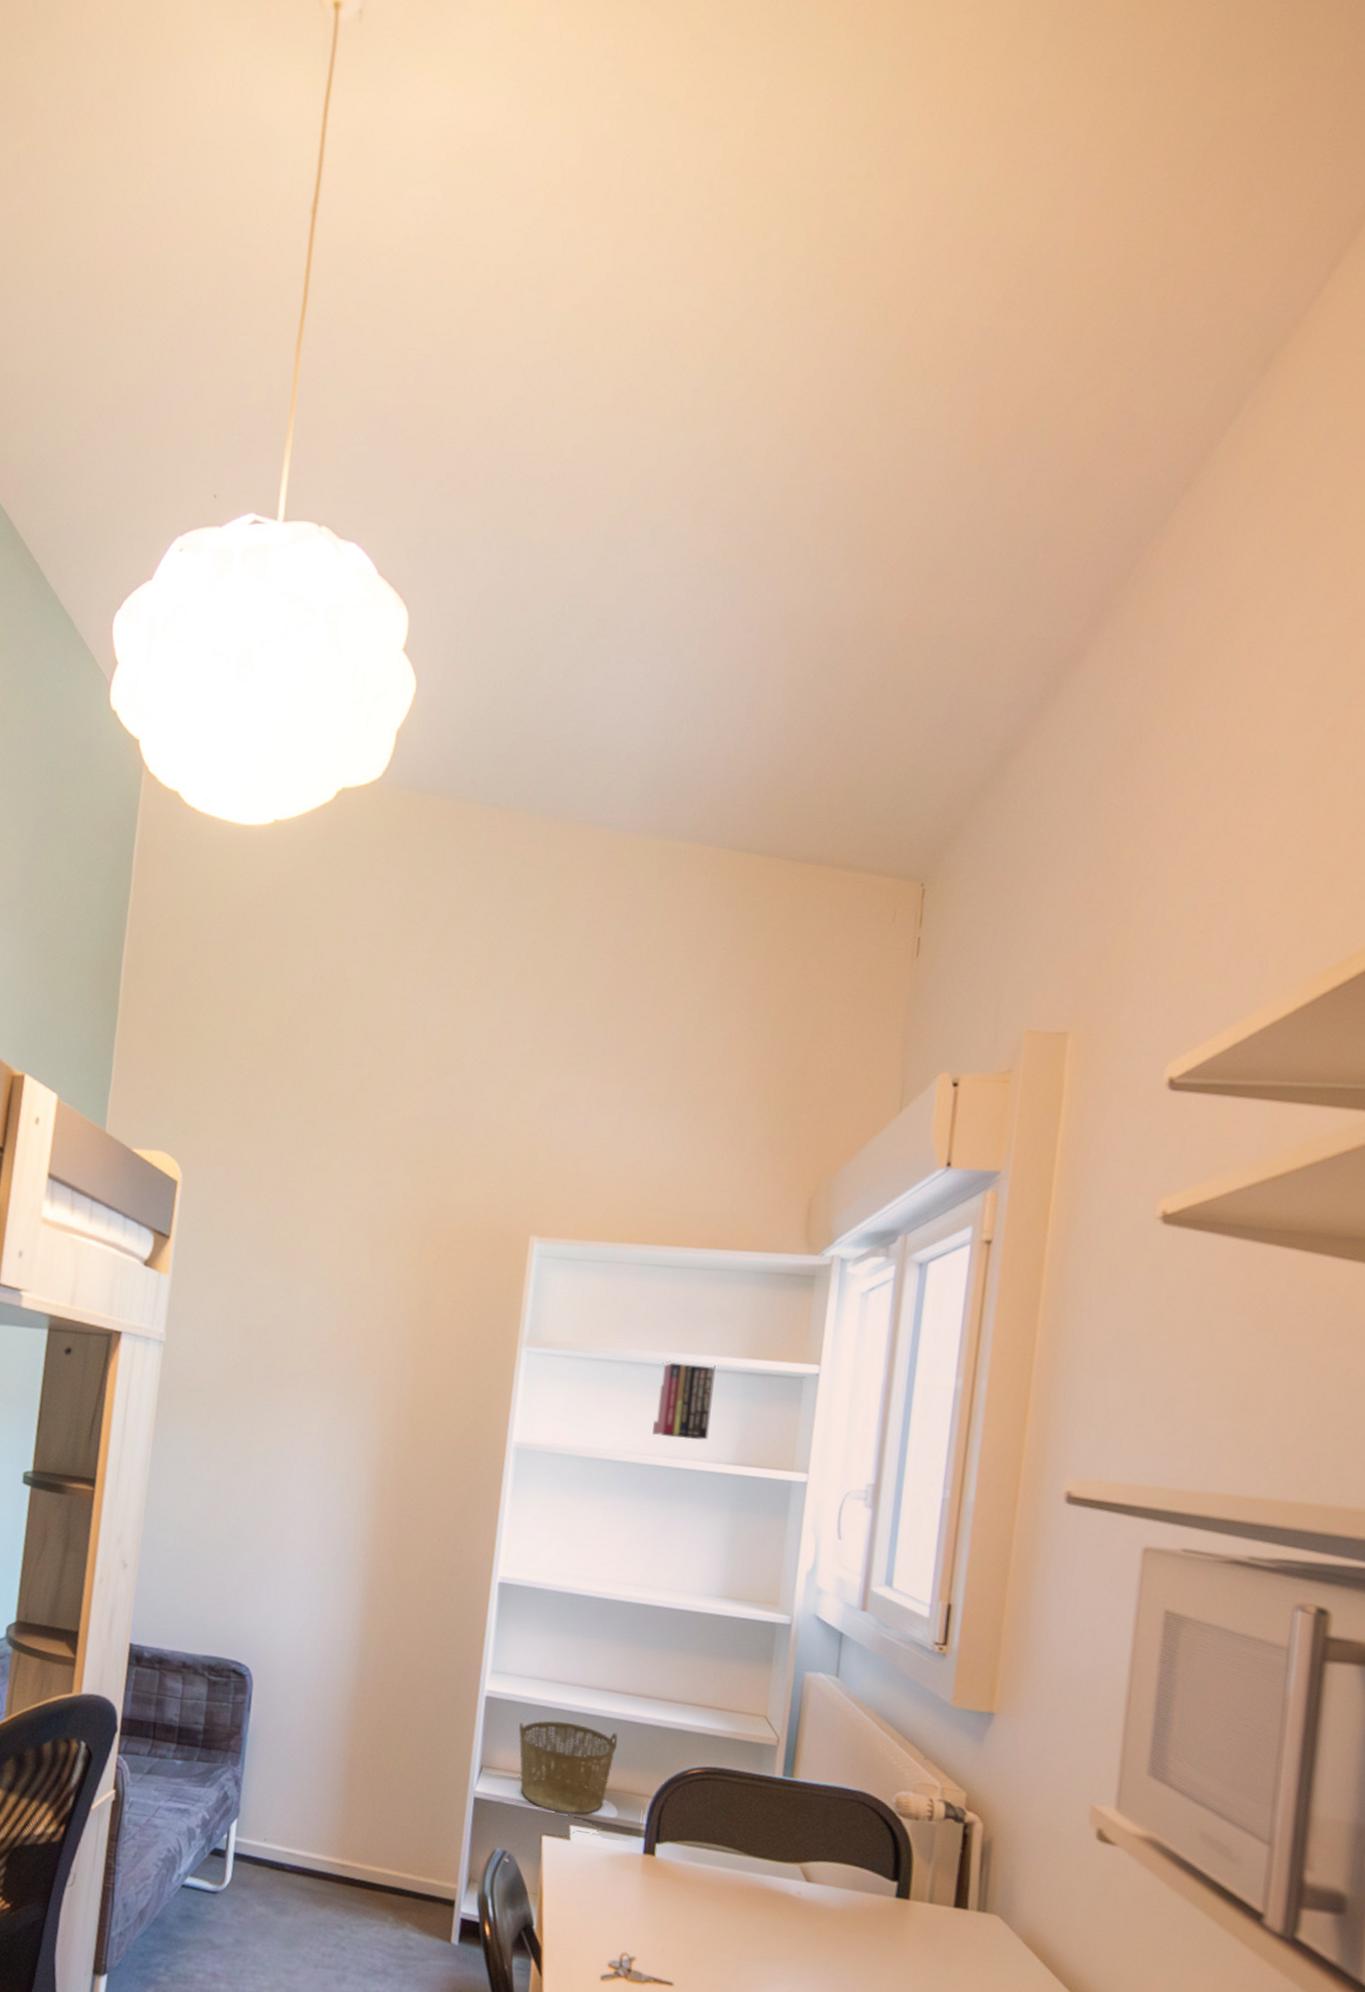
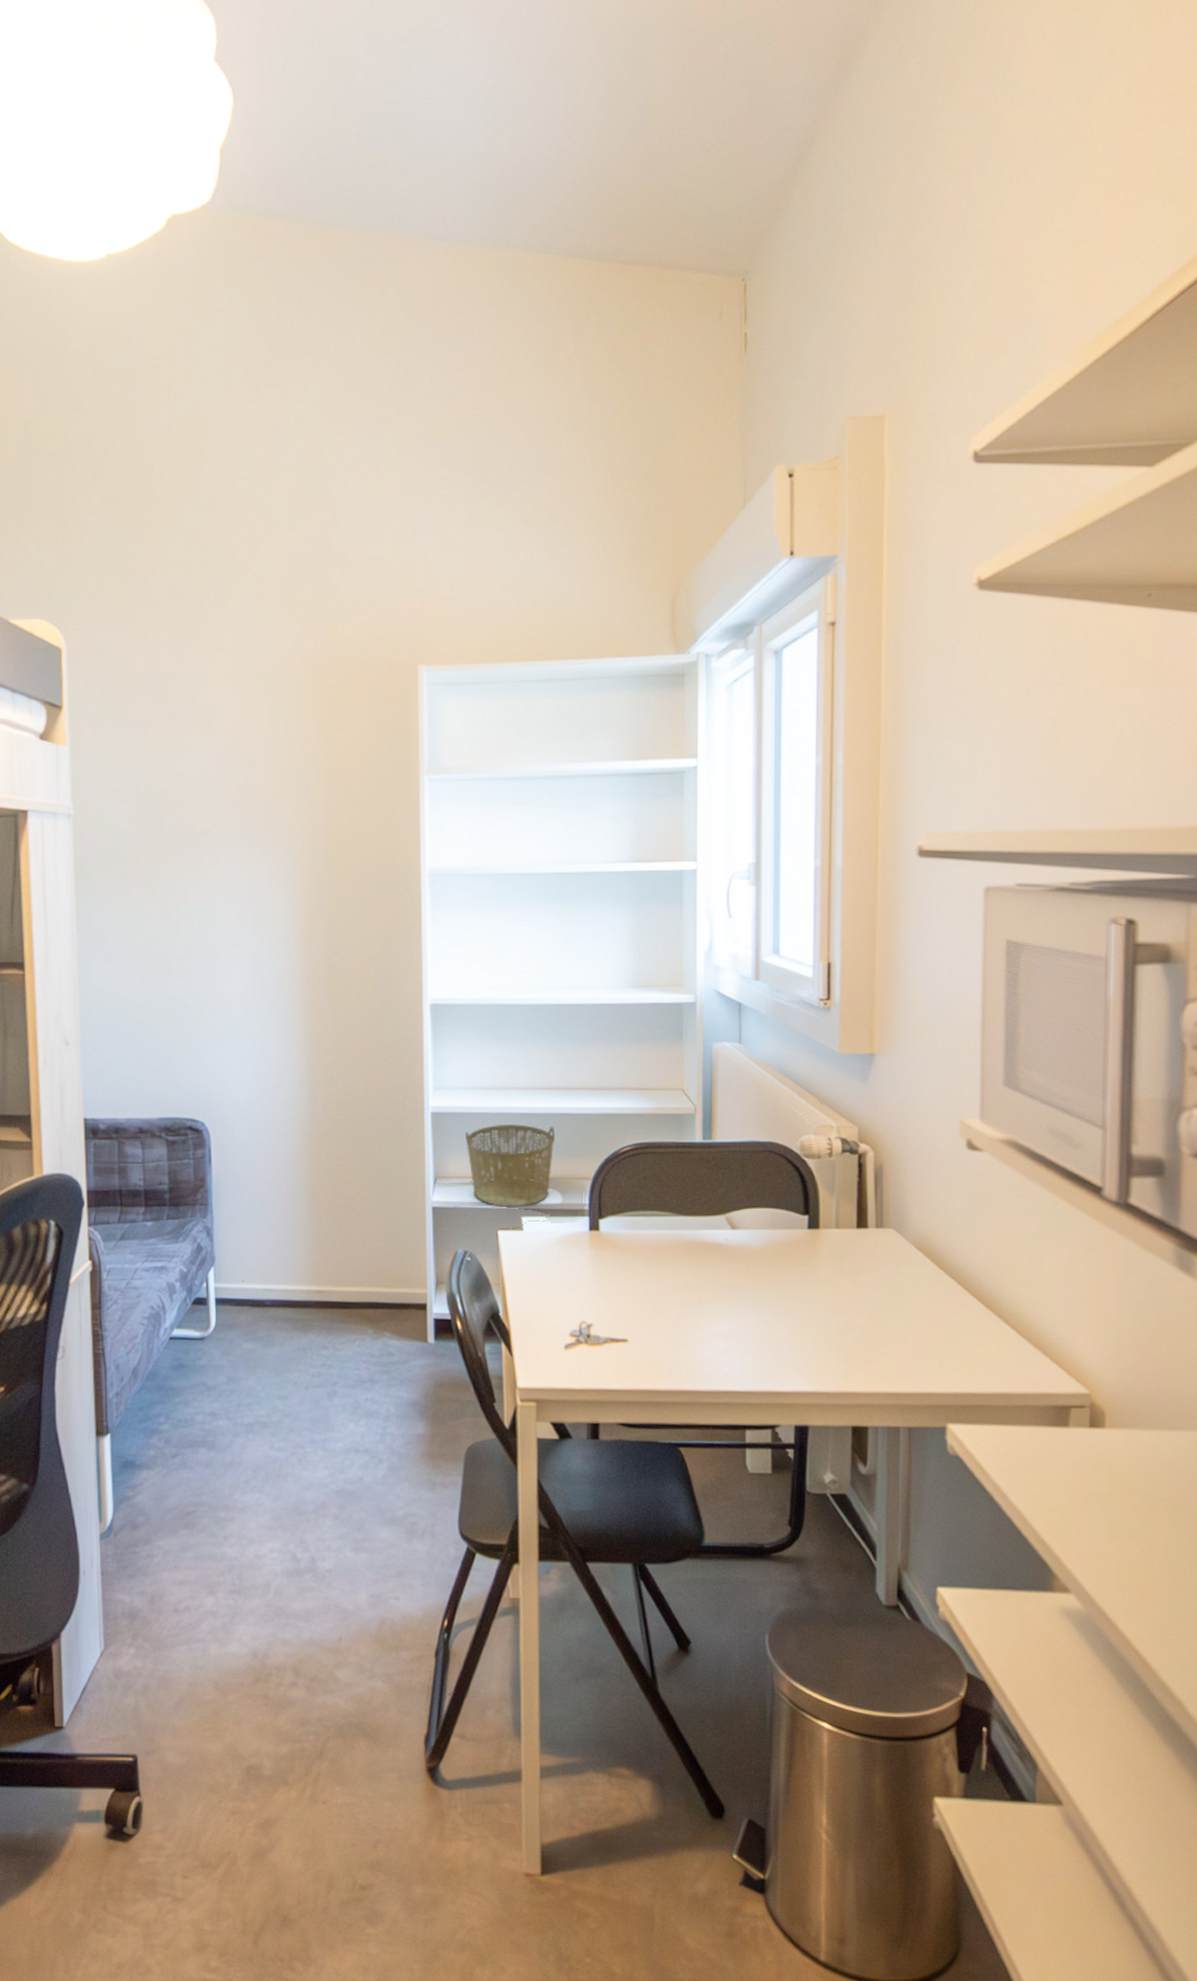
books: present [652,1361,716,1440] -> none [554,771,605,845]

